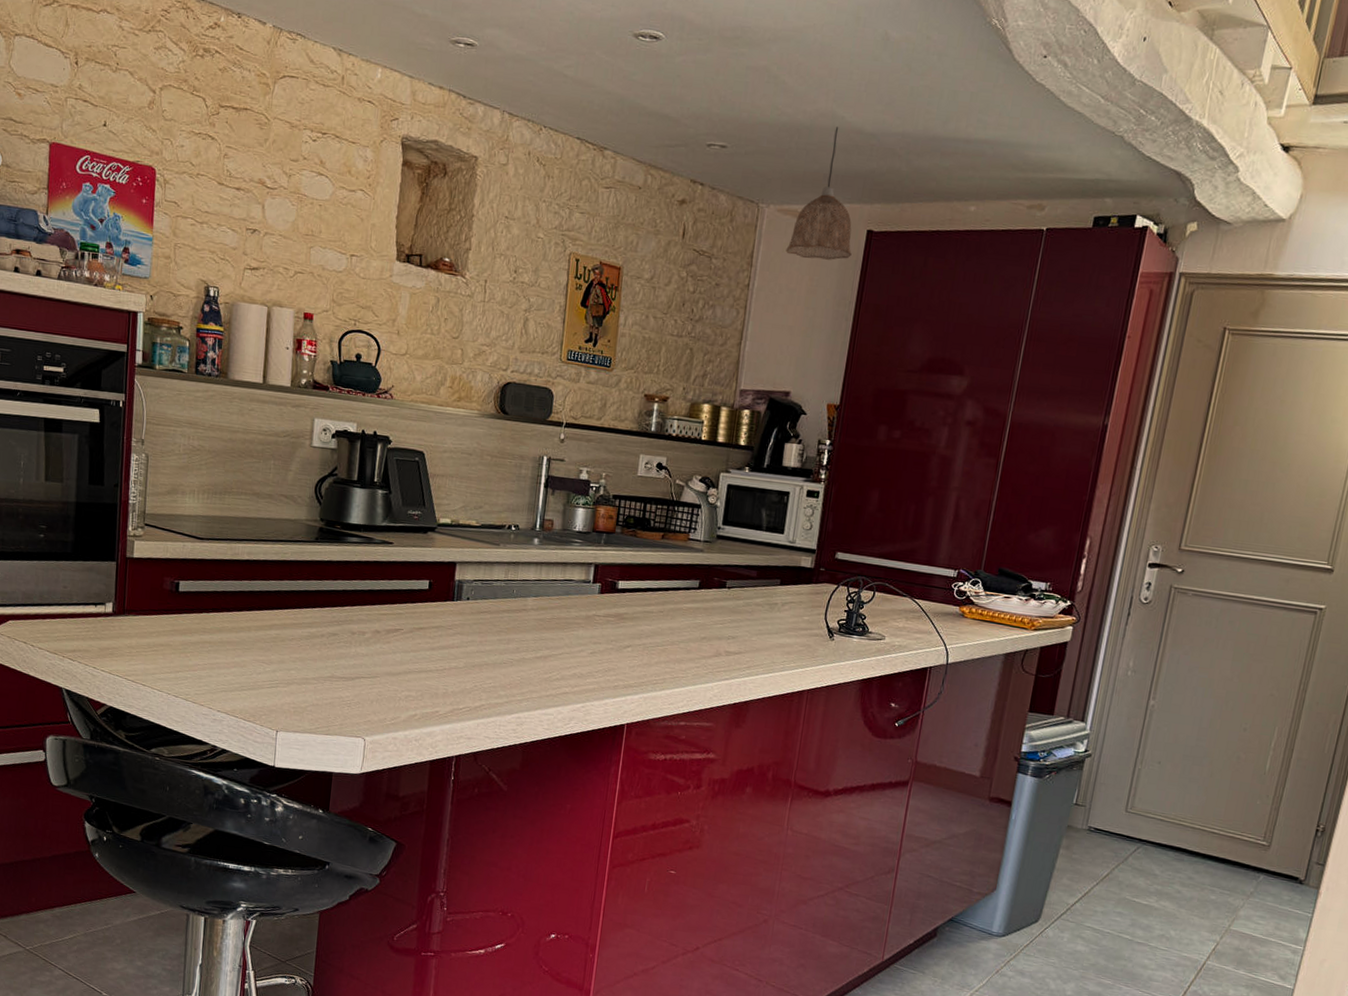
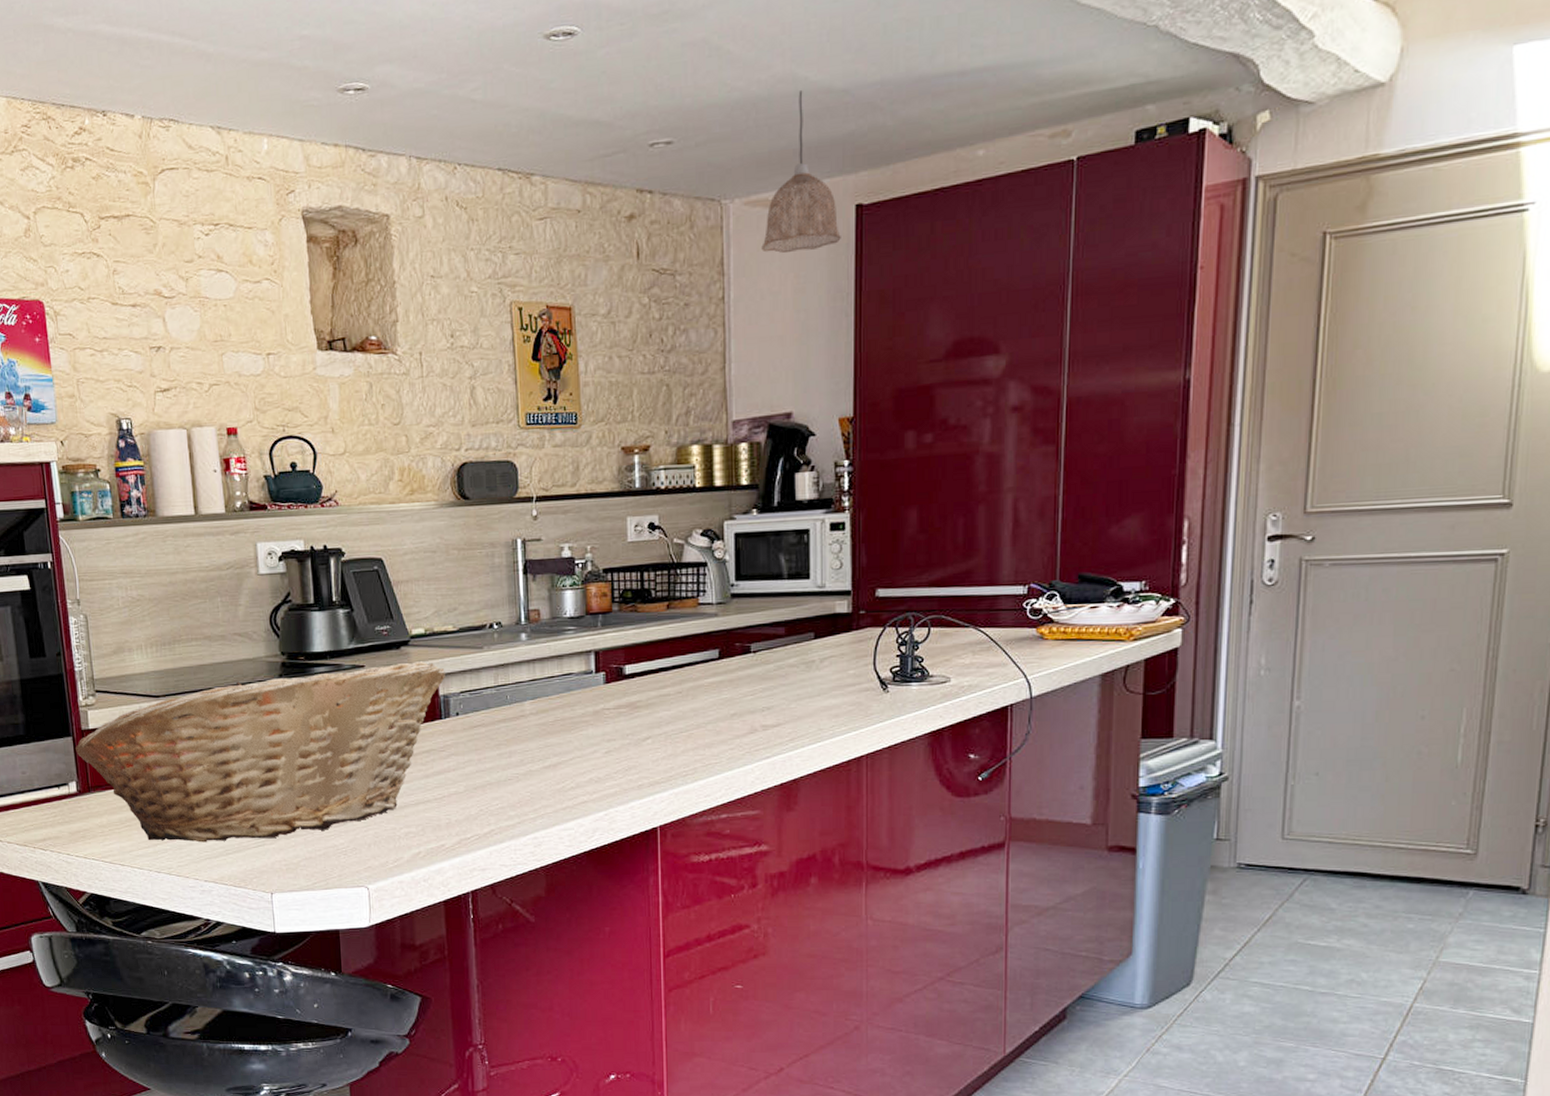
fruit basket: none [117,537,464,682] -> present [75,660,446,843]

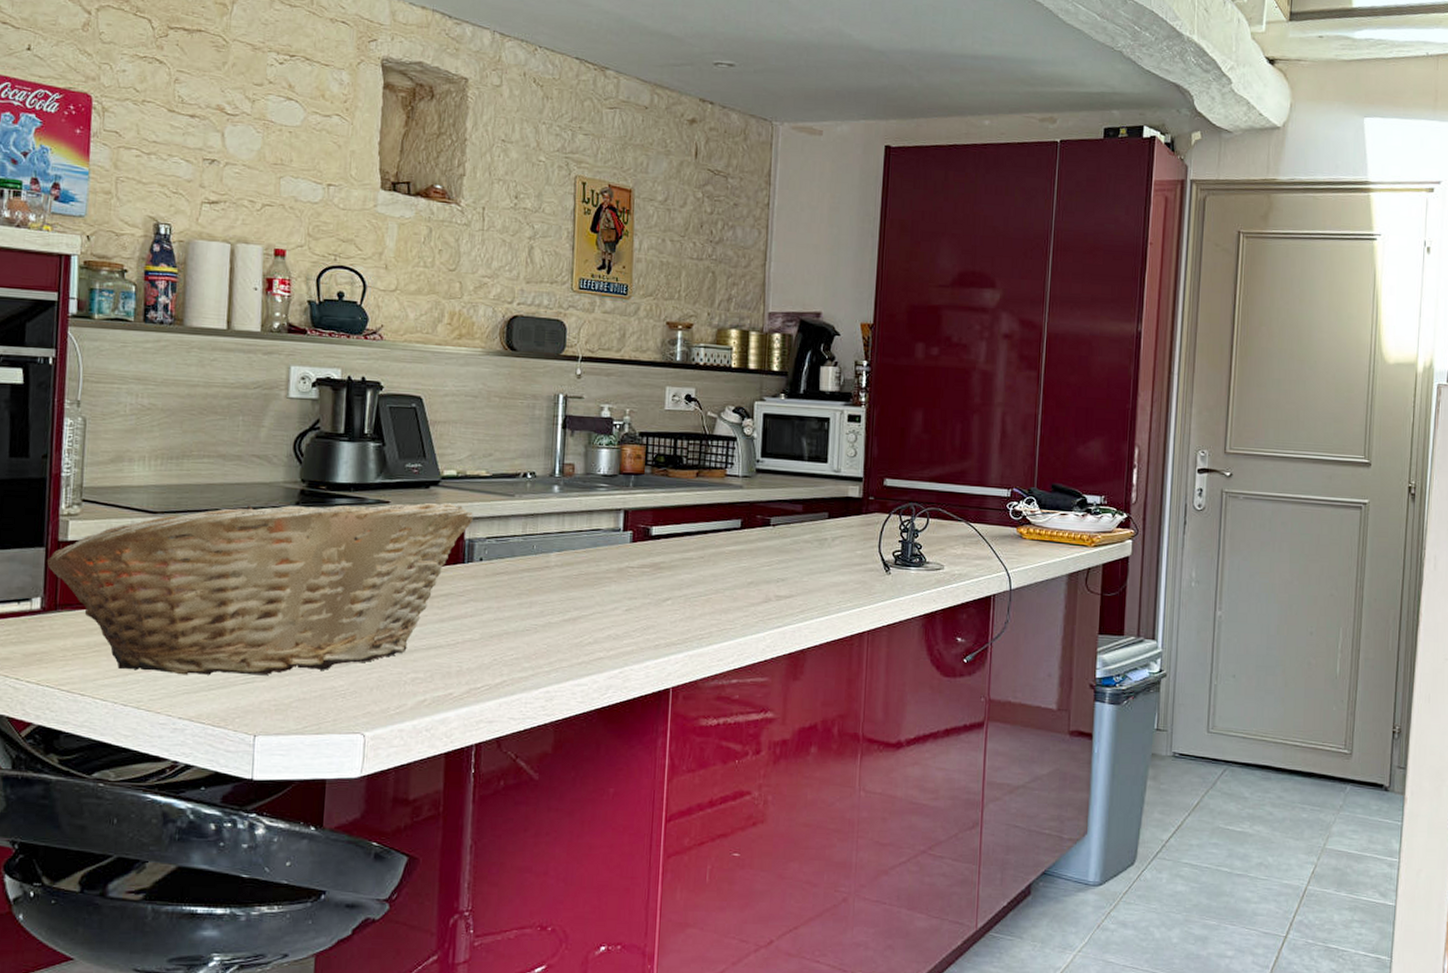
pendant lamp: present [761,90,841,254] -> none [804,45,872,177]

